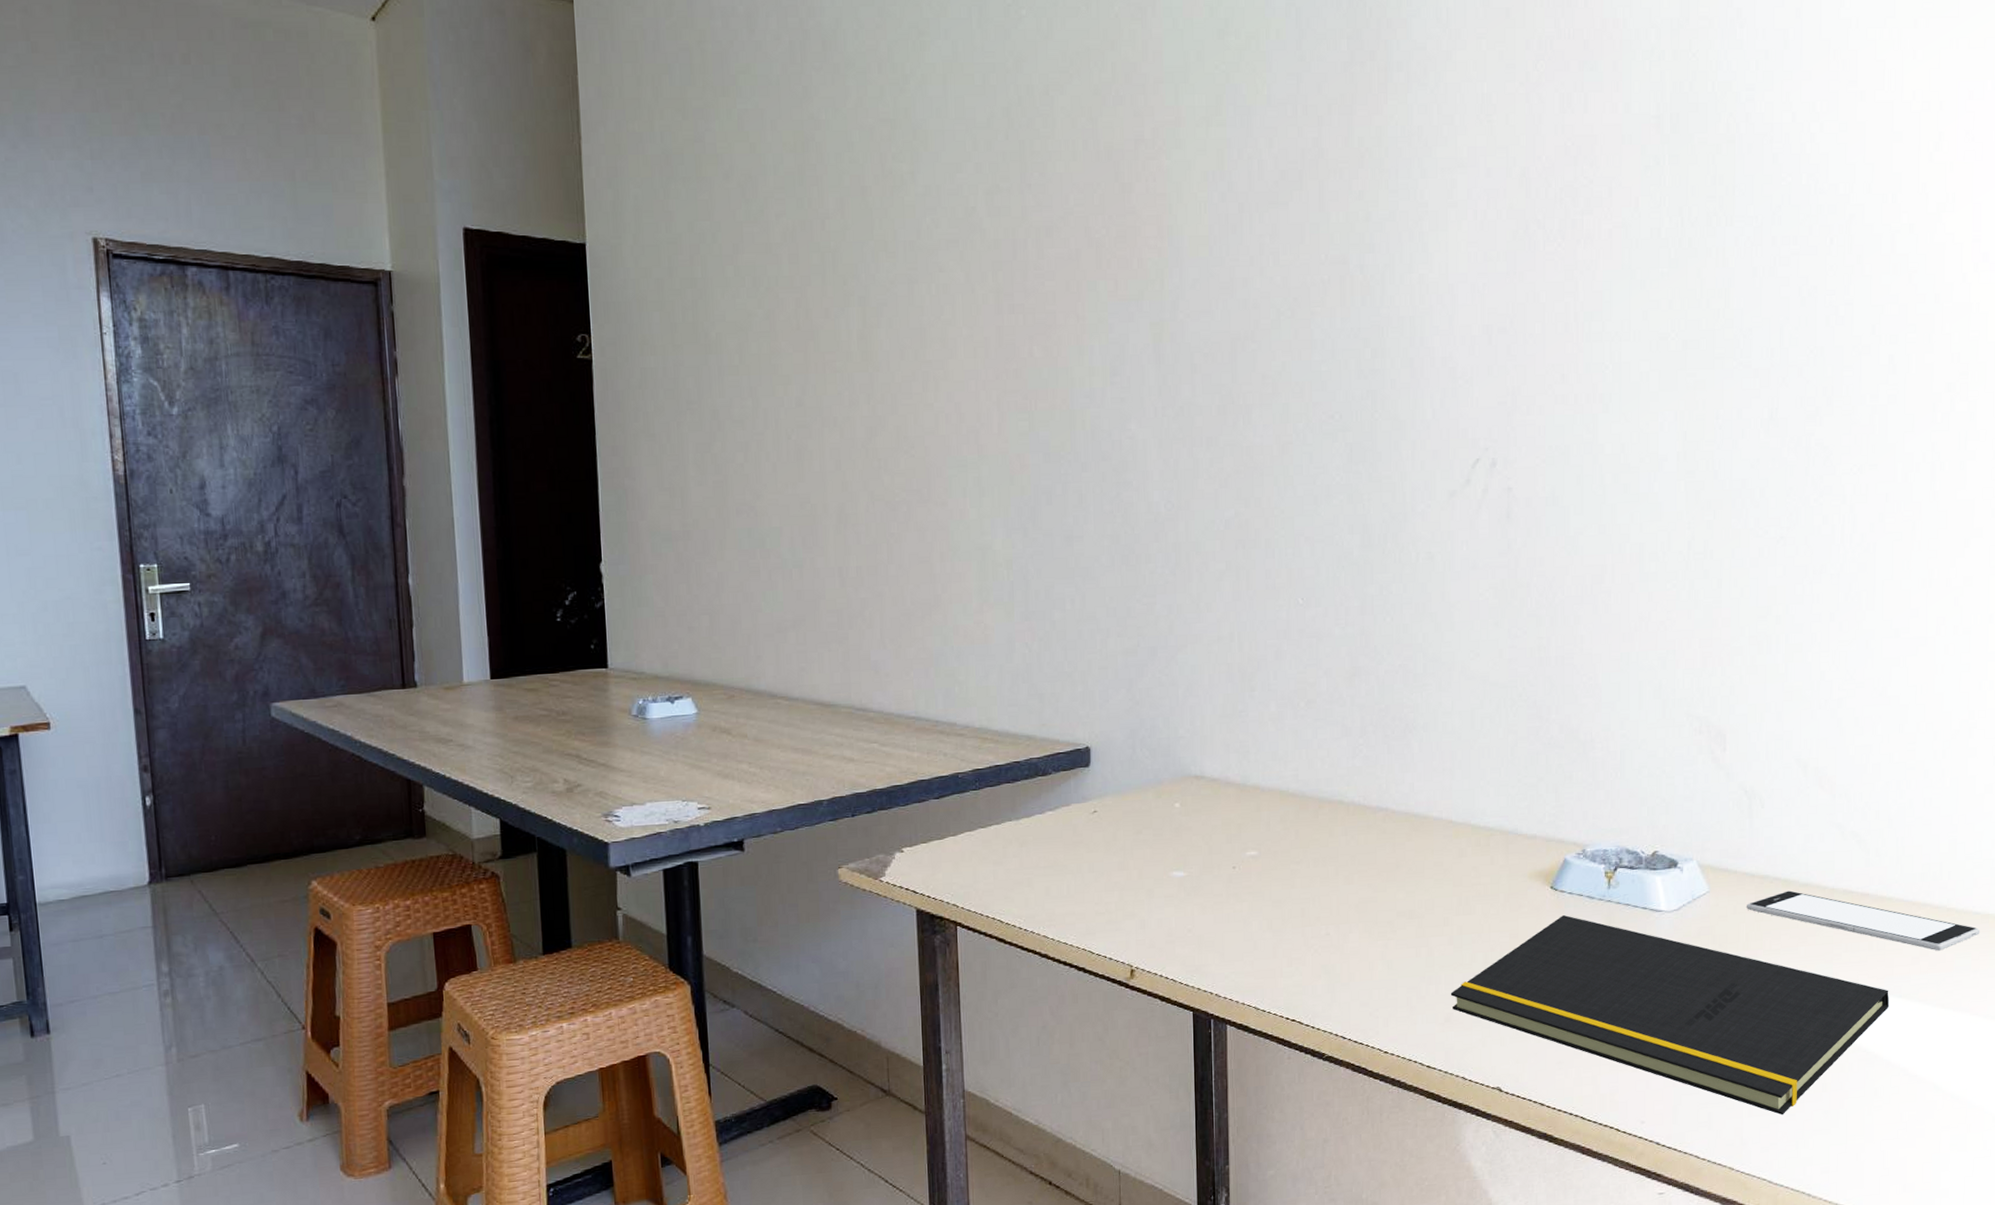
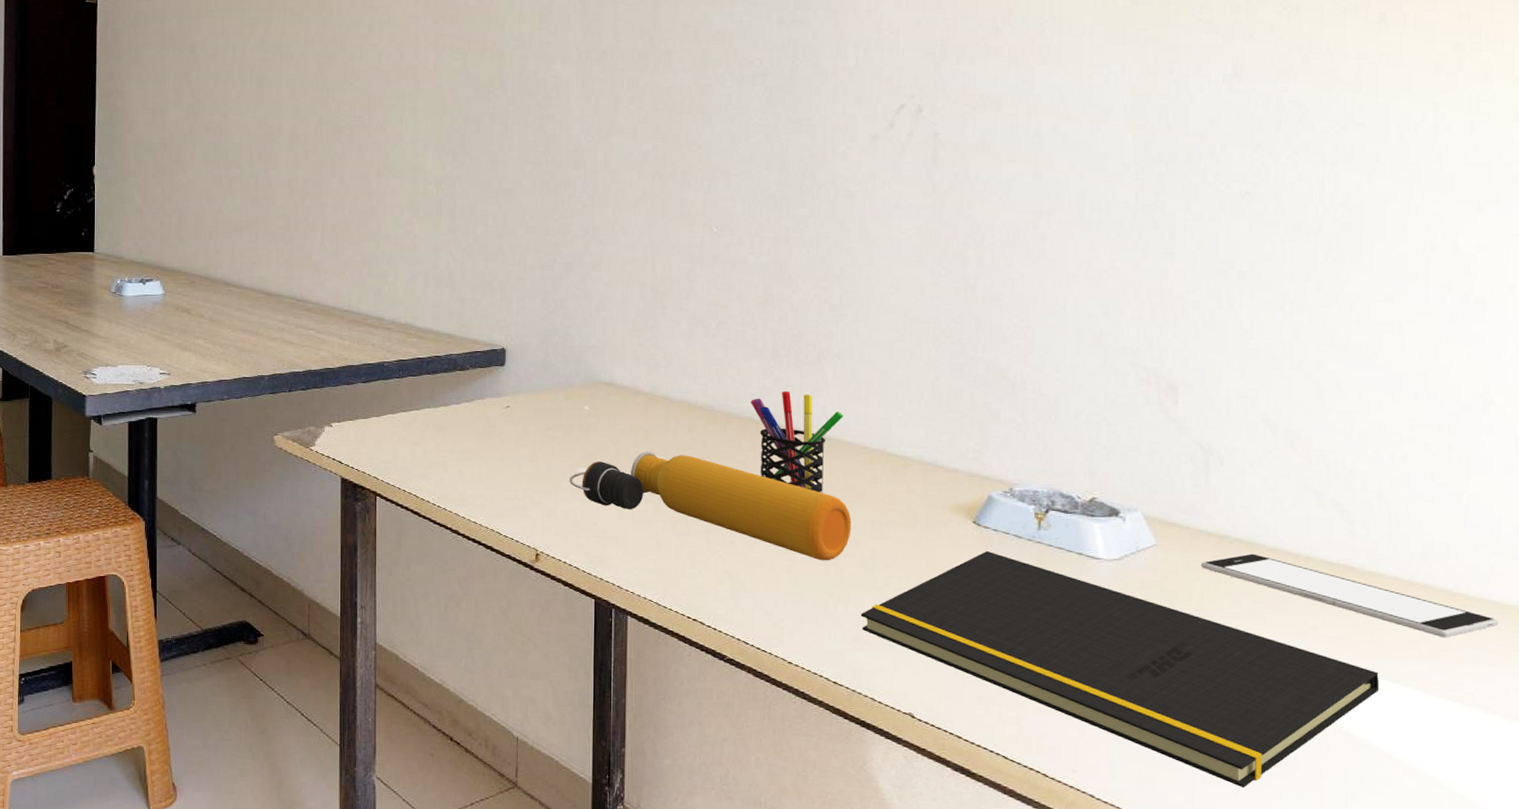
water bottle: none [1161,846,1440,944] -> present [568,451,852,561]
pen holder: none [1341,769,1430,874] -> present [751,390,843,493]

